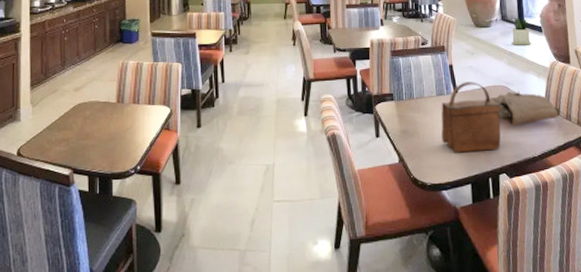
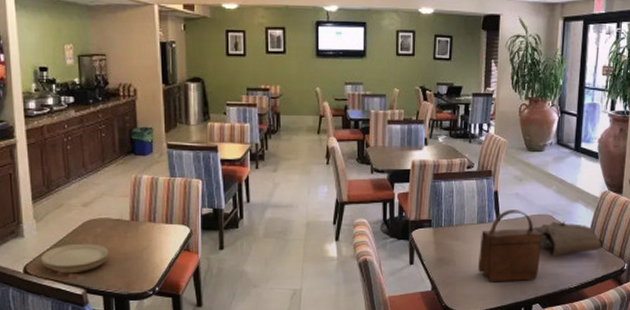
plate: none [33,125,97,155] -> present [40,243,110,274]
planter: present [511,17,532,45] -> none [564,141,586,173]

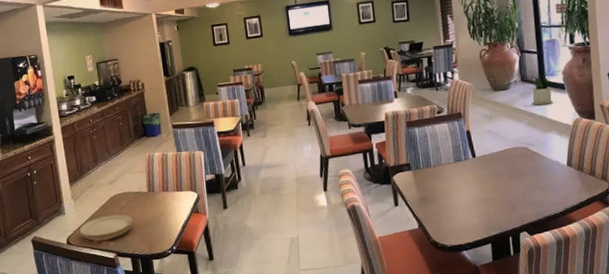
handbag: present [478,210,543,282] -> none [458,145,521,216]
bag: present [533,221,604,257] -> none [509,151,584,186]
planter: none [564,141,586,173] -> present [532,76,553,106]

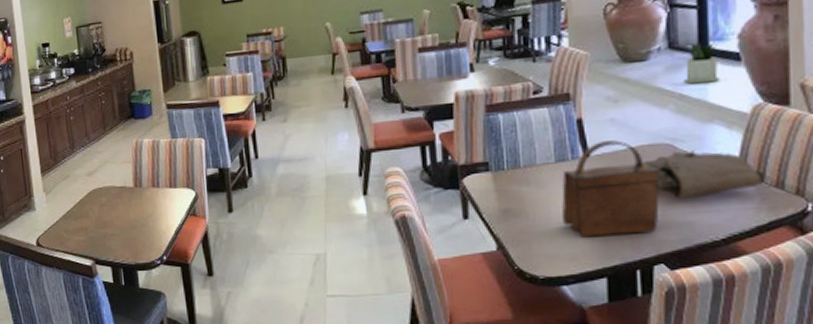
plate: present [79,214,134,242] -> none [51,212,116,245]
handbag: none [458,145,521,216] -> present [561,140,660,238]
bag: none [509,151,584,186] -> present [642,150,766,199]

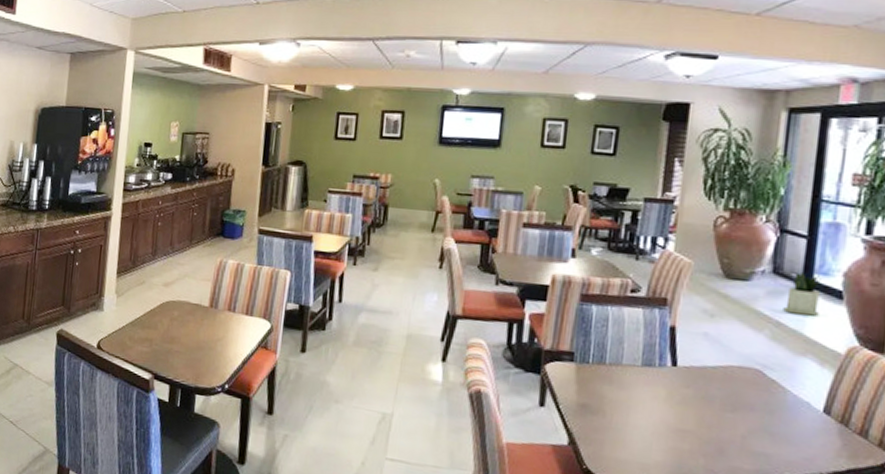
handbag: present [561,140,660,238] -> none [639,353,746,458]
bag: present [642,150,766,199] -> none [729,378,851,432]

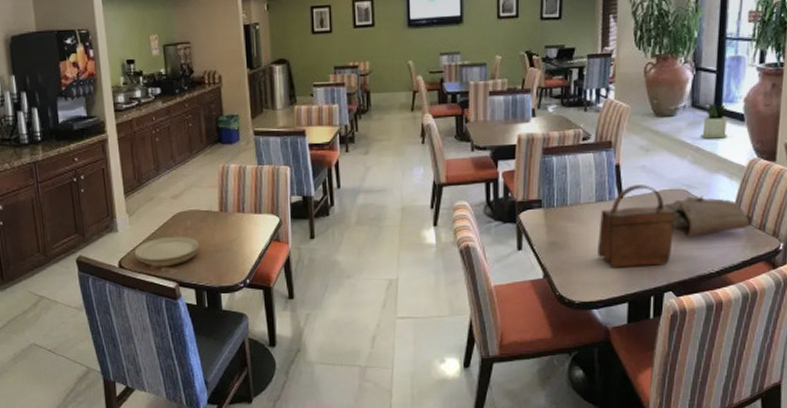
plate: none [115,324,184,356] -> present [134,236,201,267]
handbag: none [639,353,746,458] -> present [598,185,676,268]
bag: none [729,378,851,432] -> present [663,196,753,237]

